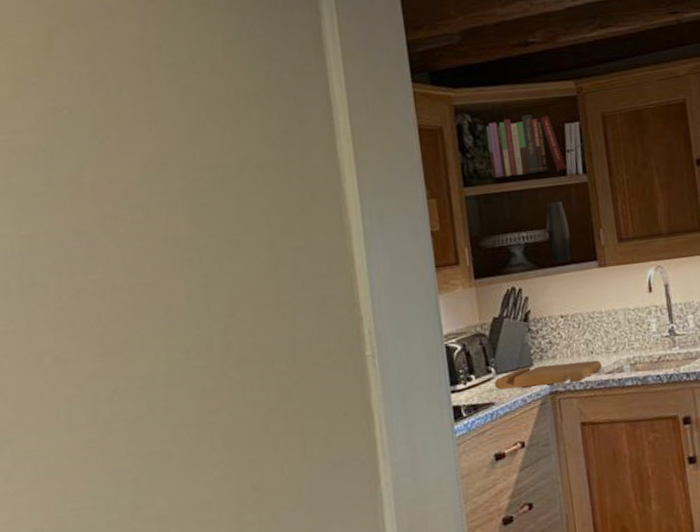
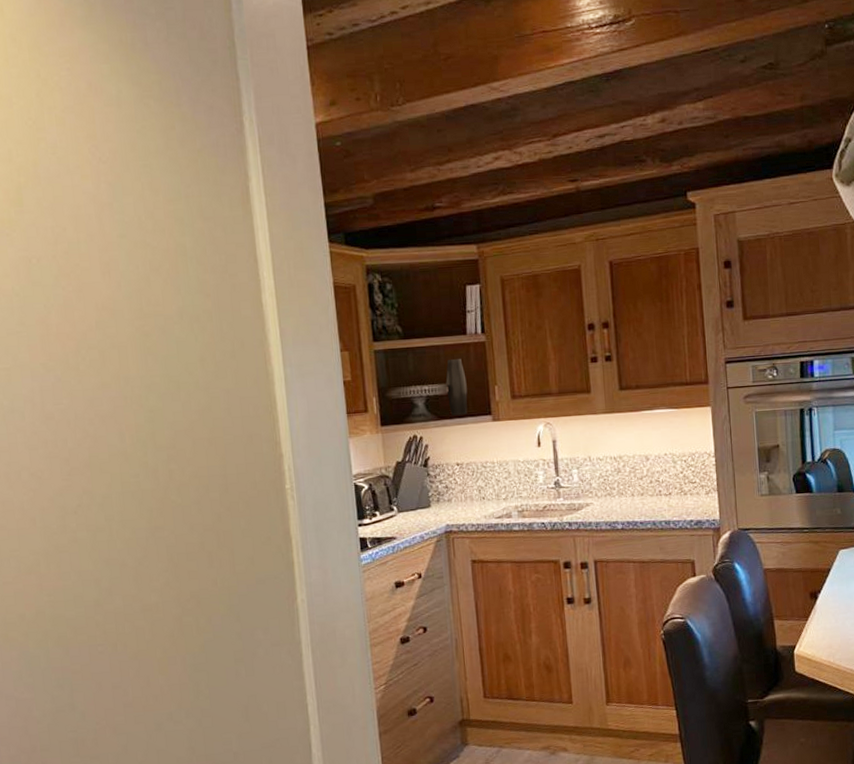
books: present [486,115,566,180] -> none [395,276,466,336]
cutting board: present [494,360,602,390] -> none [396,505,493,527]

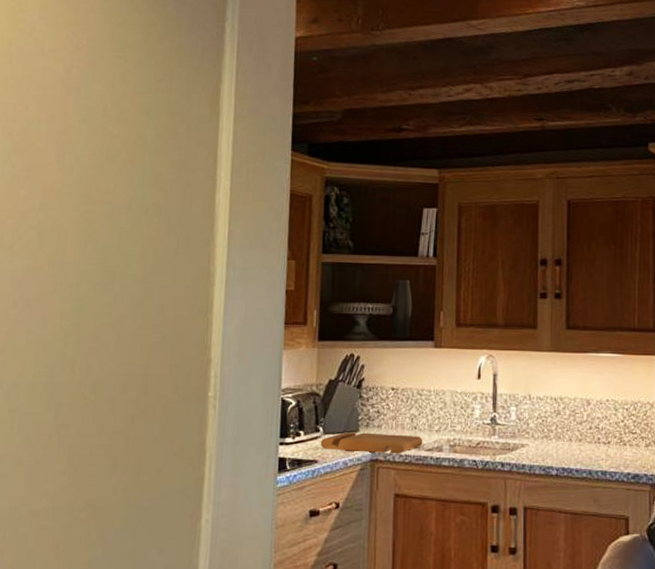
cutting board: none [396,505,493,527] -> present [320,432,423,454]

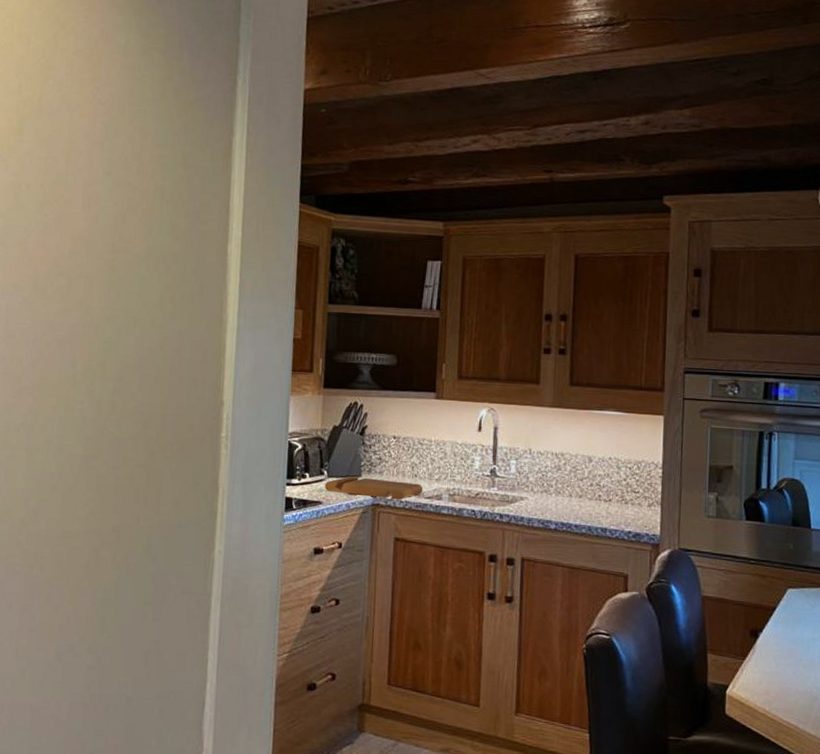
vase: present [390,279,412,338] -> none [393,330,415,388]

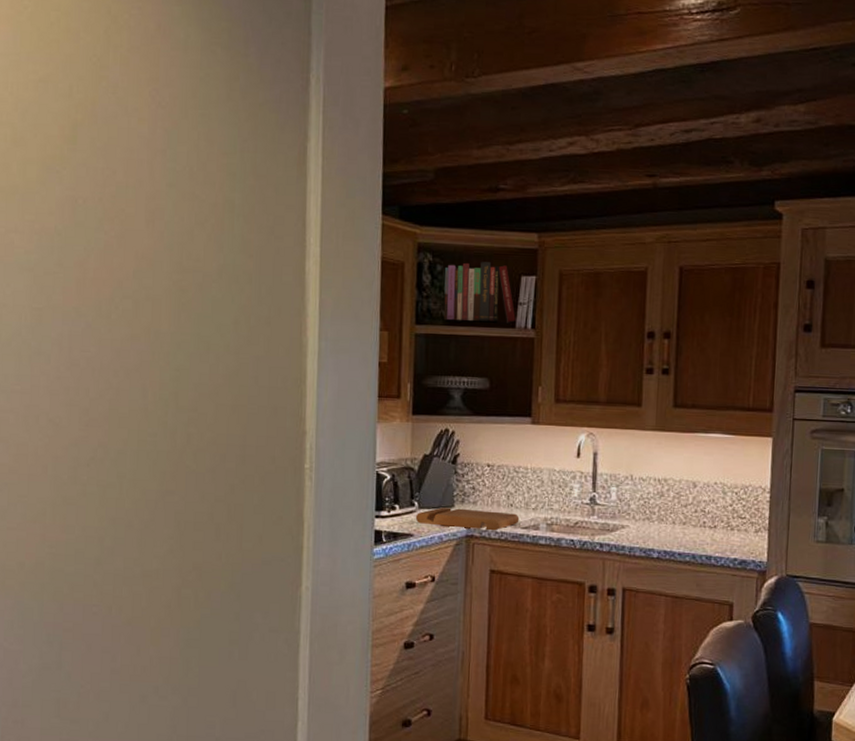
books: none [354,247,422,306] -> present [443,262,516,325]

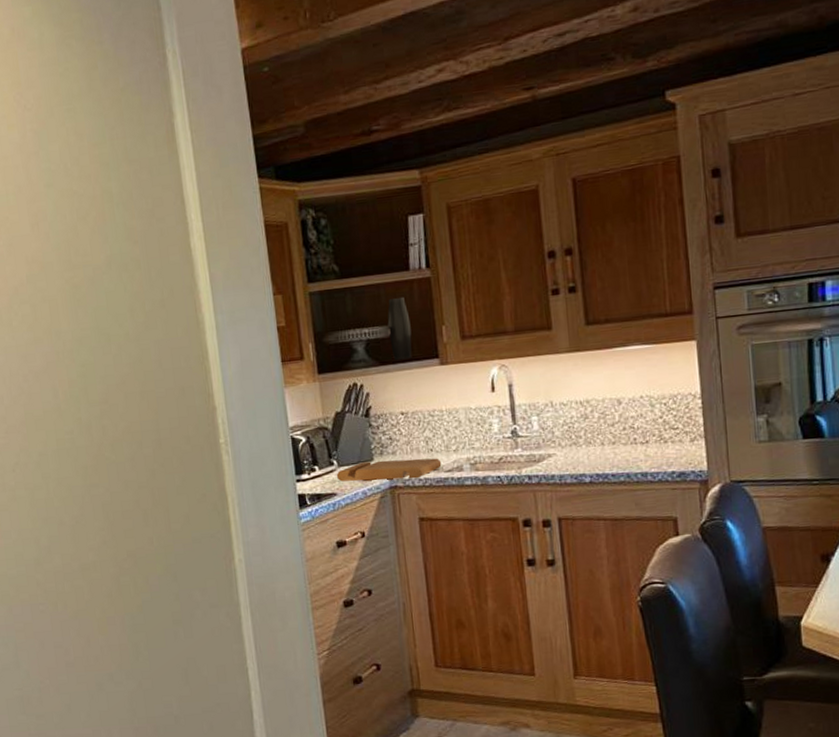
books: present [443,262,516,325] -> none [330,207,409,276]
vase: none [486,352,509,414] -> present [387,296,412,360]

